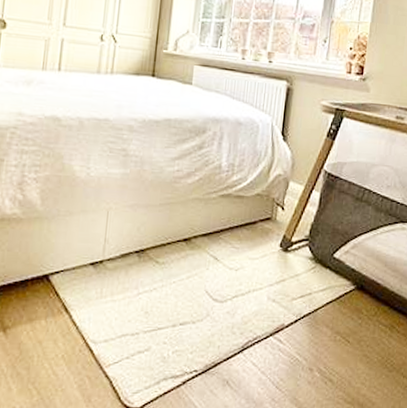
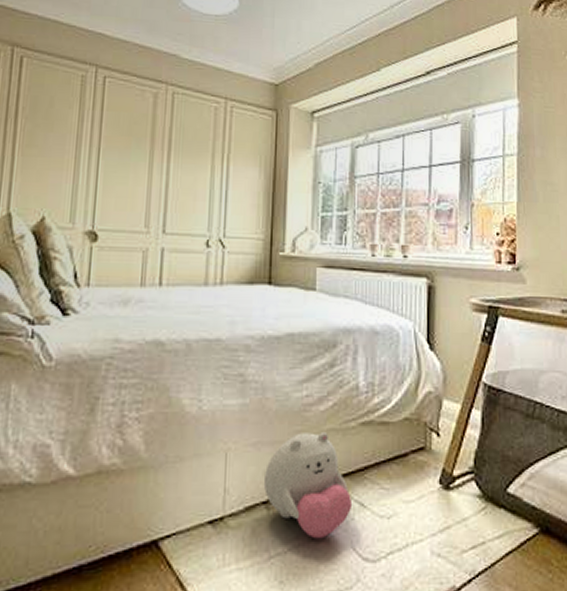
plush toy: none [137,199,209,283] -> present [263,432,353,539]

